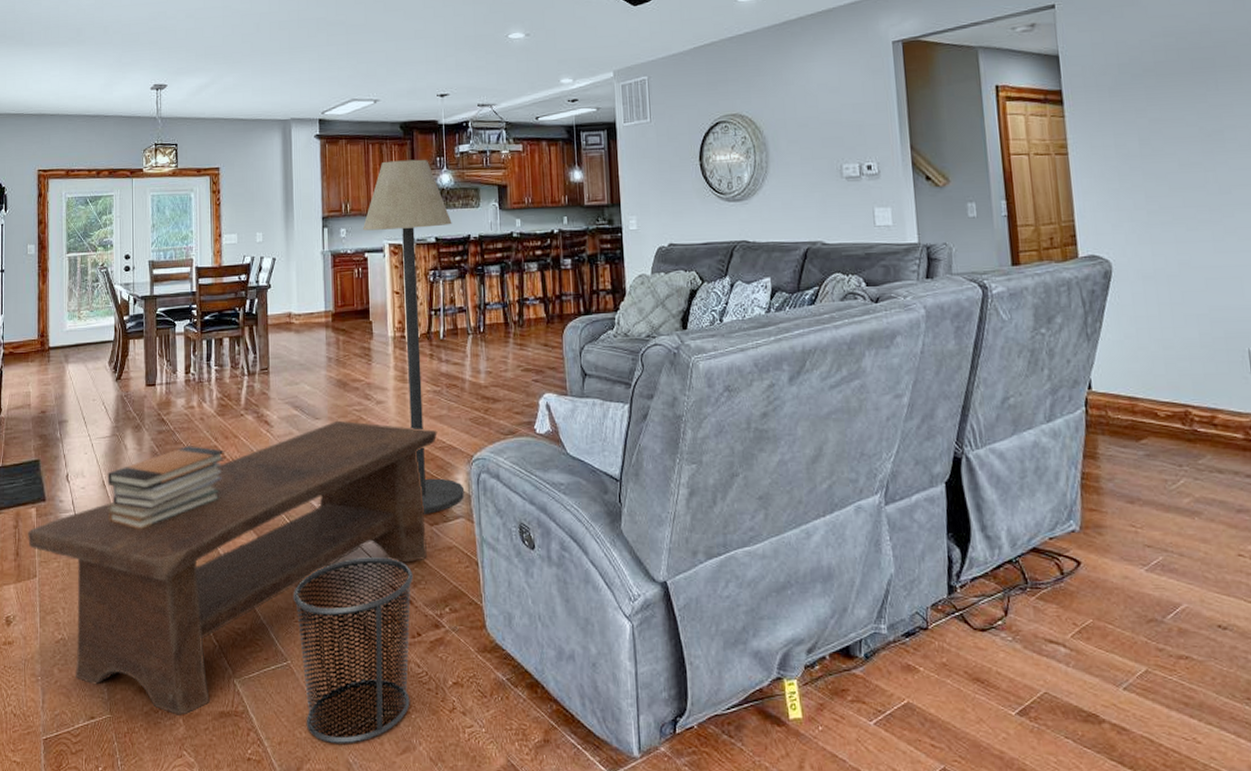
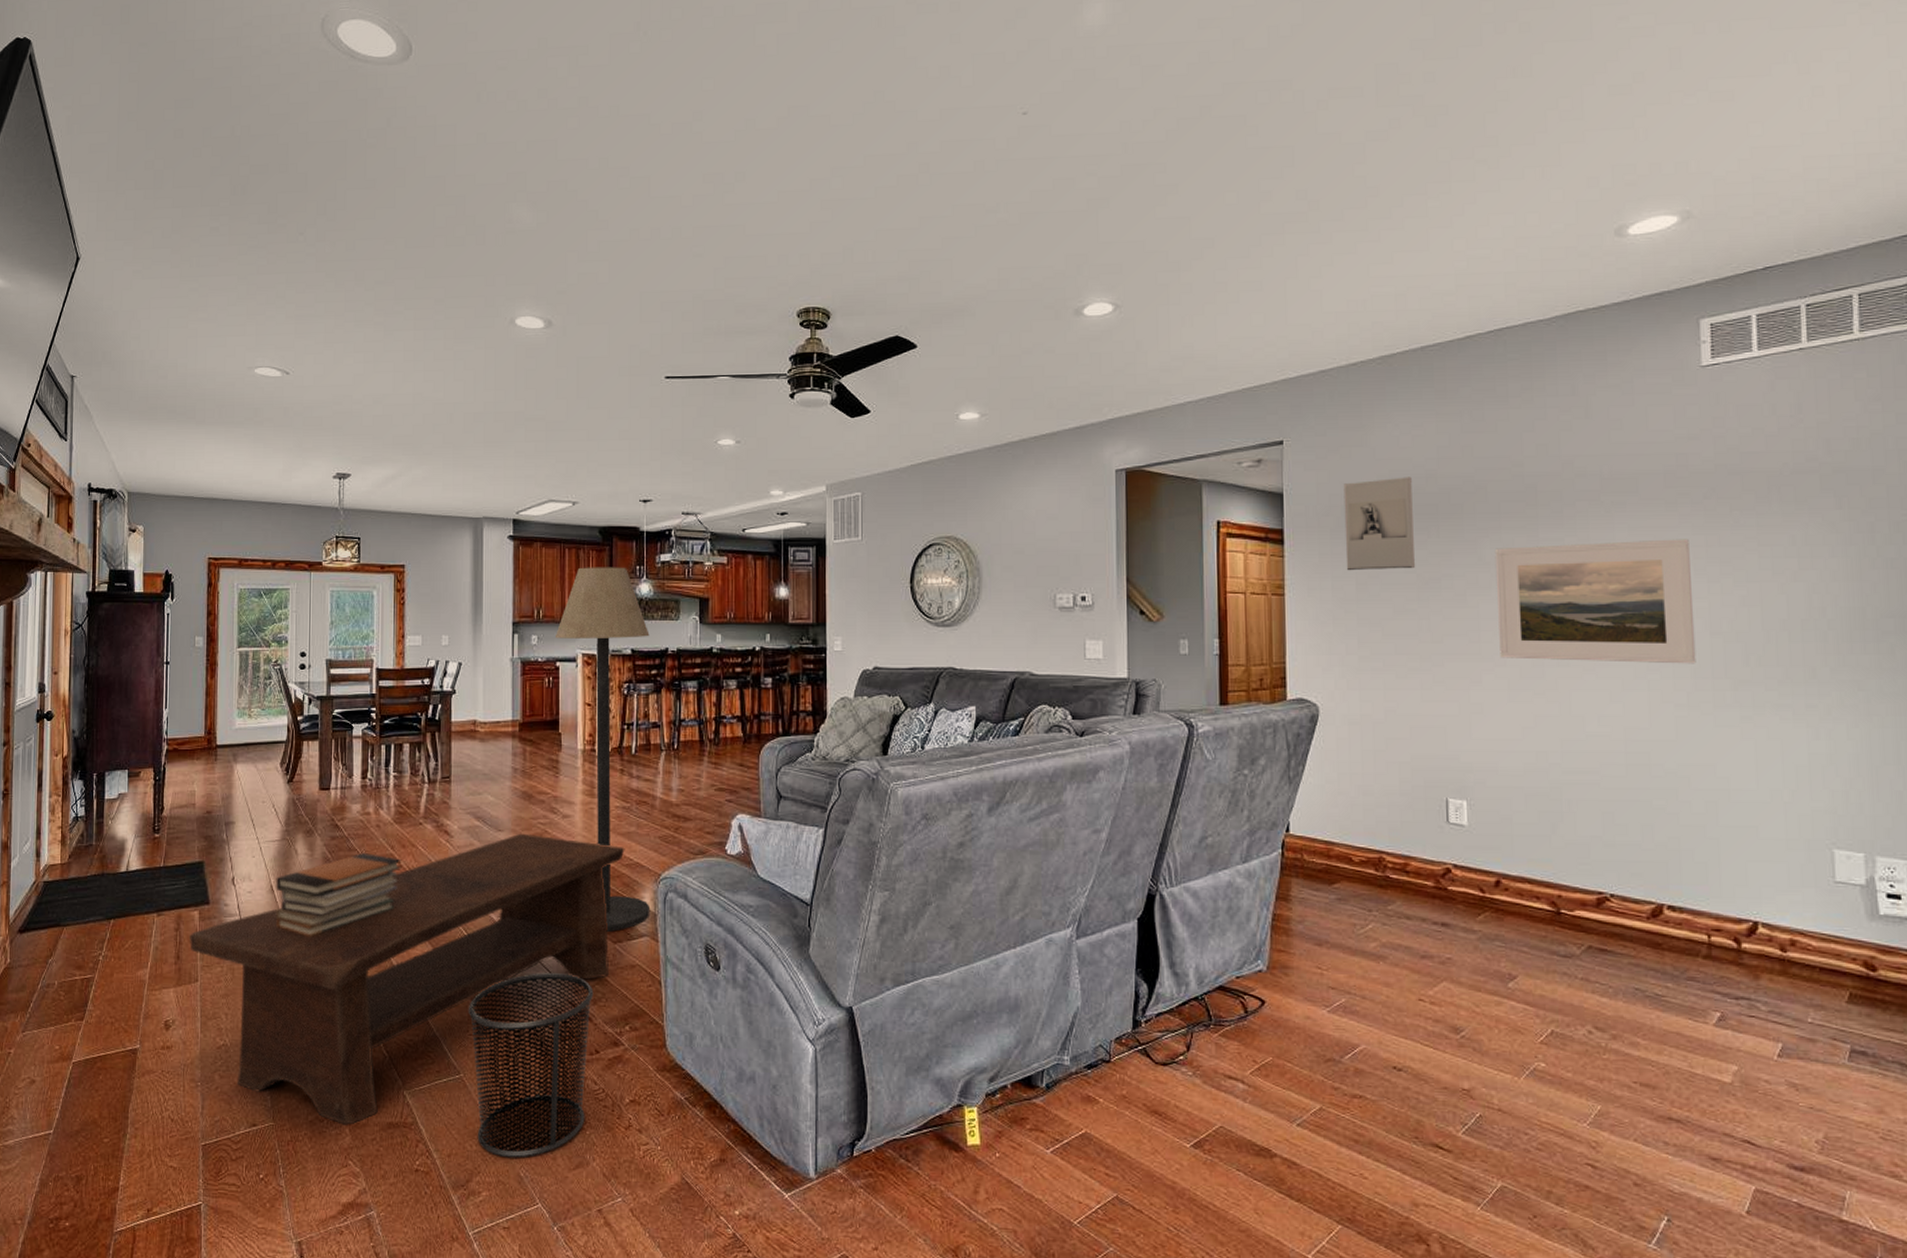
wall sculpture: none [1118,32,1198,128] -> present [1343,477,1416,571]

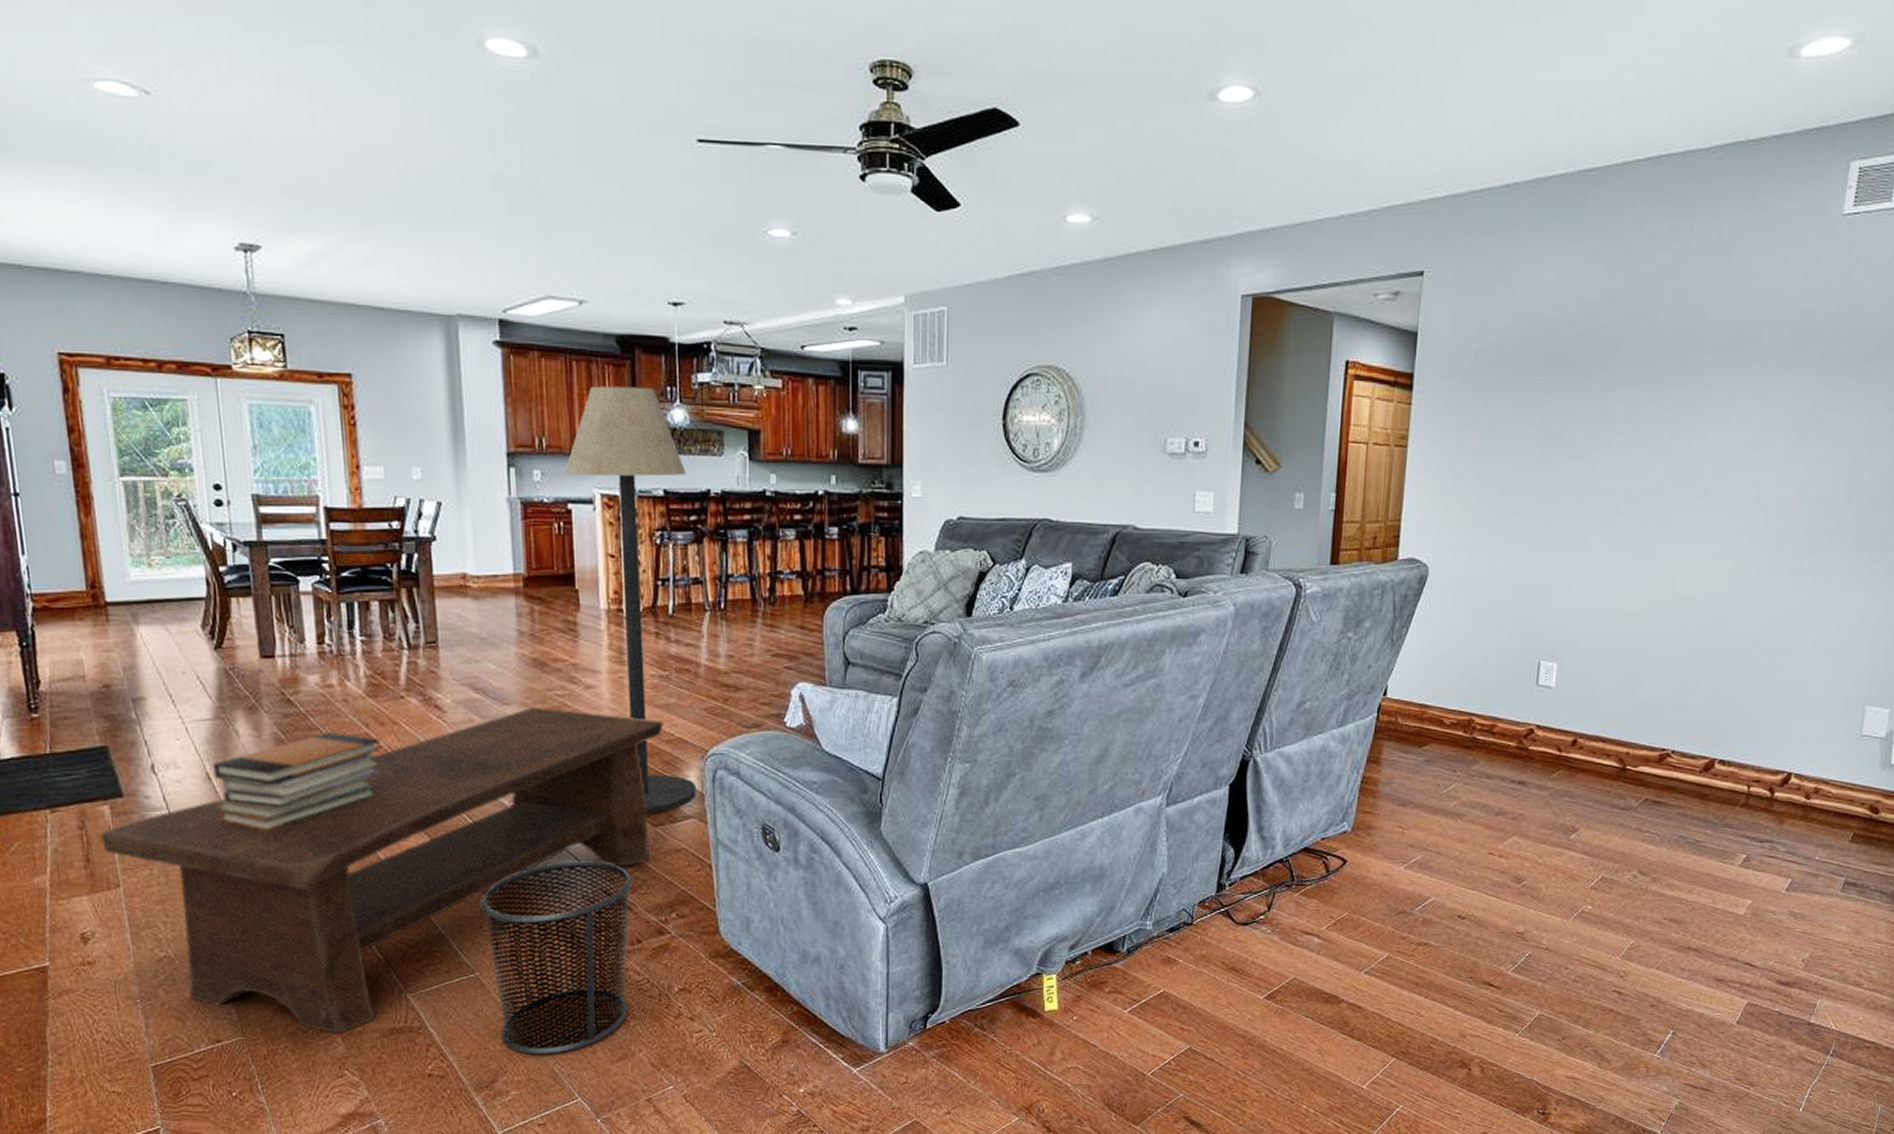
wall sculpture: present [1343,477,1416,571] -> none [1472,320,1549,423]
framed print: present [1494,539,1696,664] -> none [1608,400,1799,529]

